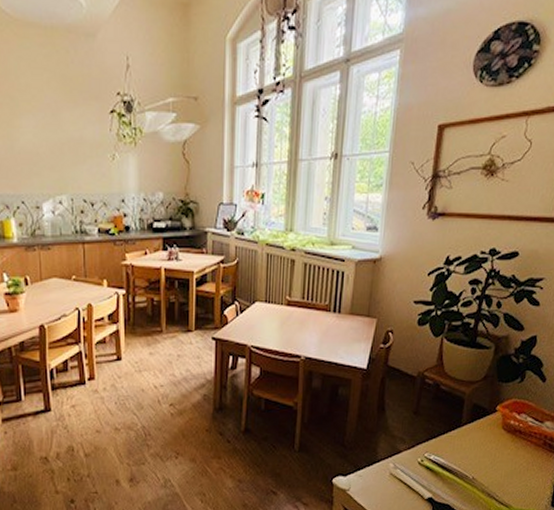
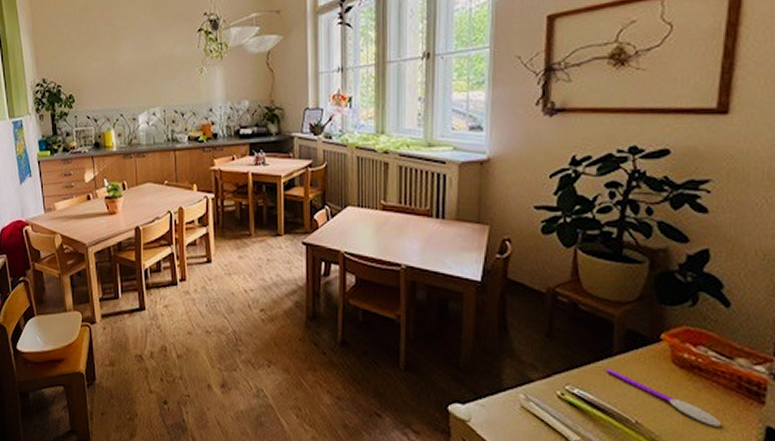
spoon: none [455,437,530,476] -> present [605,368,722,427]

